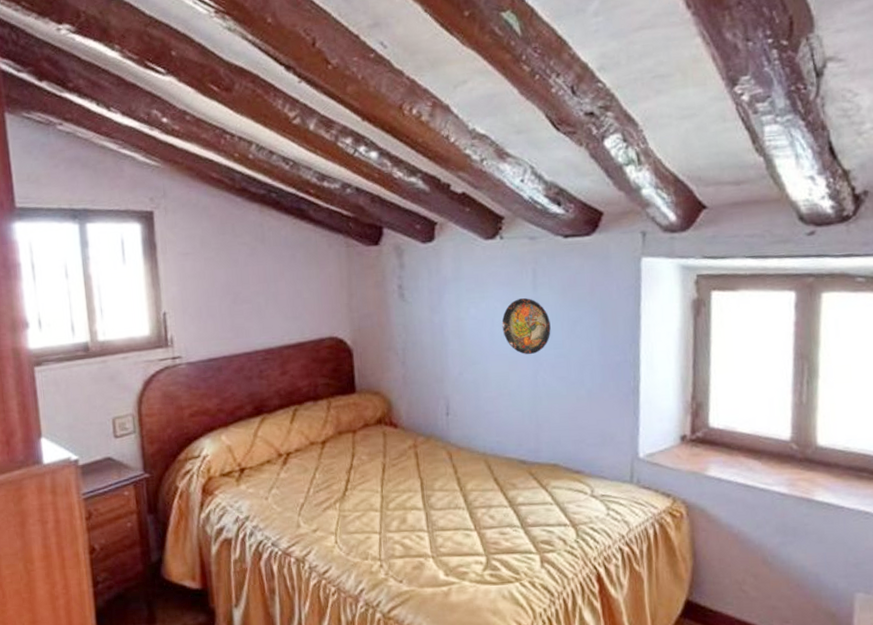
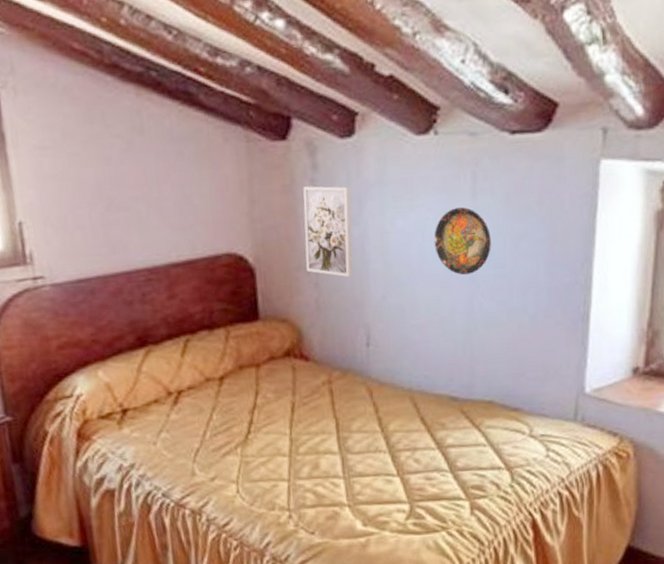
wall art: none [392,281,434,356] -> present [303,186,353,277]

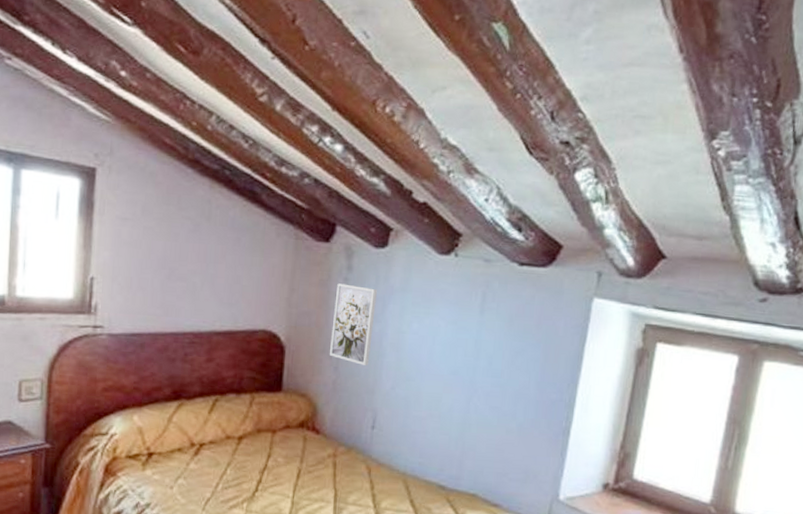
decorative plate: present [434,207,491,276] -> none [442,320,492,380]

